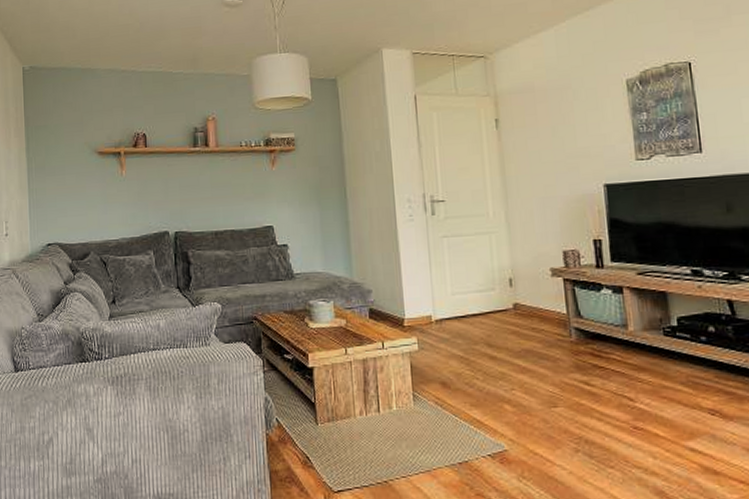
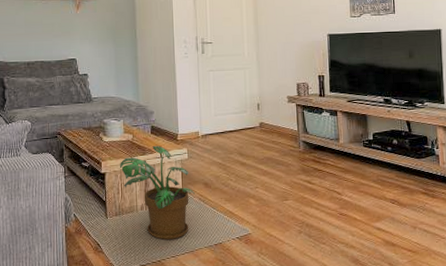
potted plant: none [331,334,429,454] -> present [120,146,195,240]

